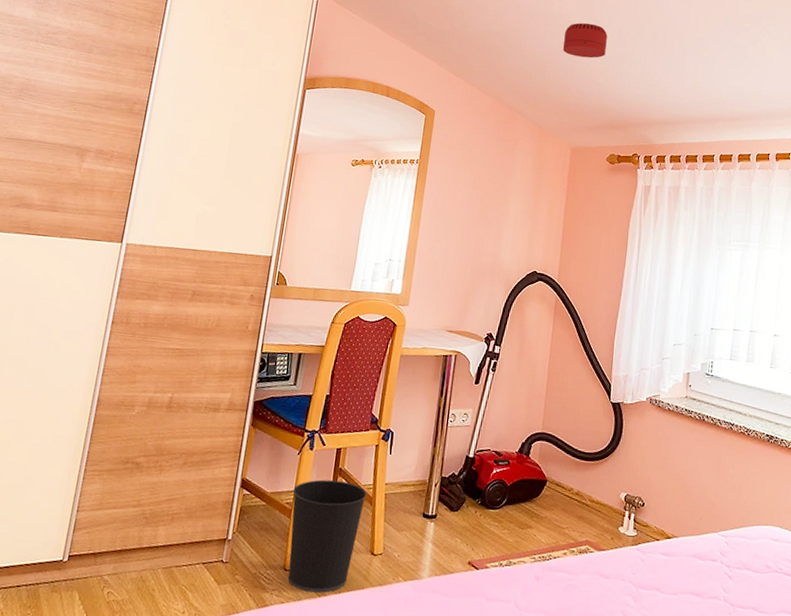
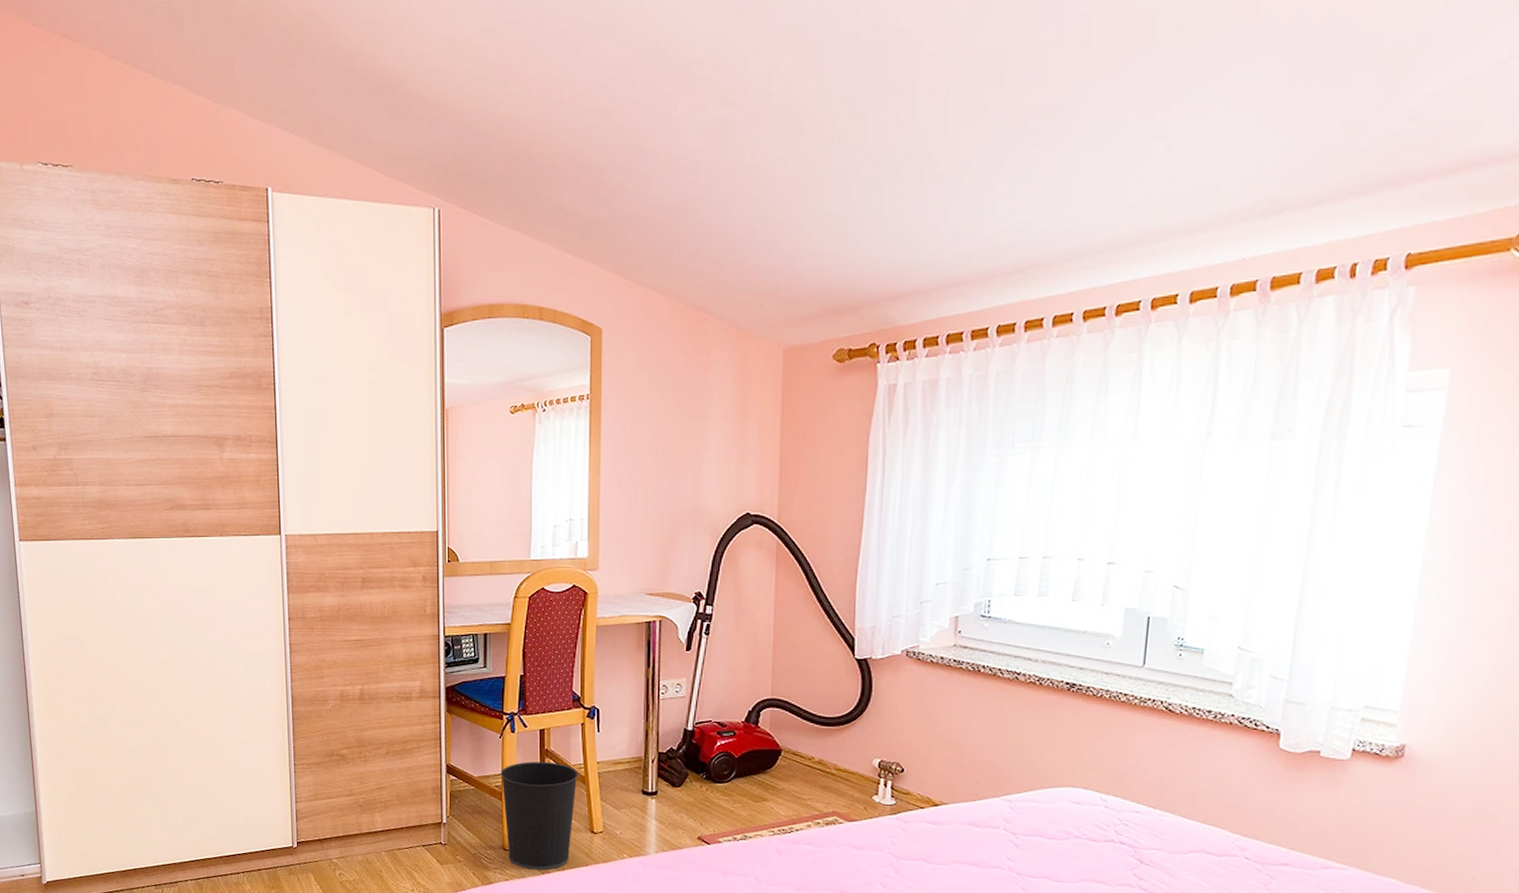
smoke detector: present [563,22,607,58] -> none [763,168,825,221]

